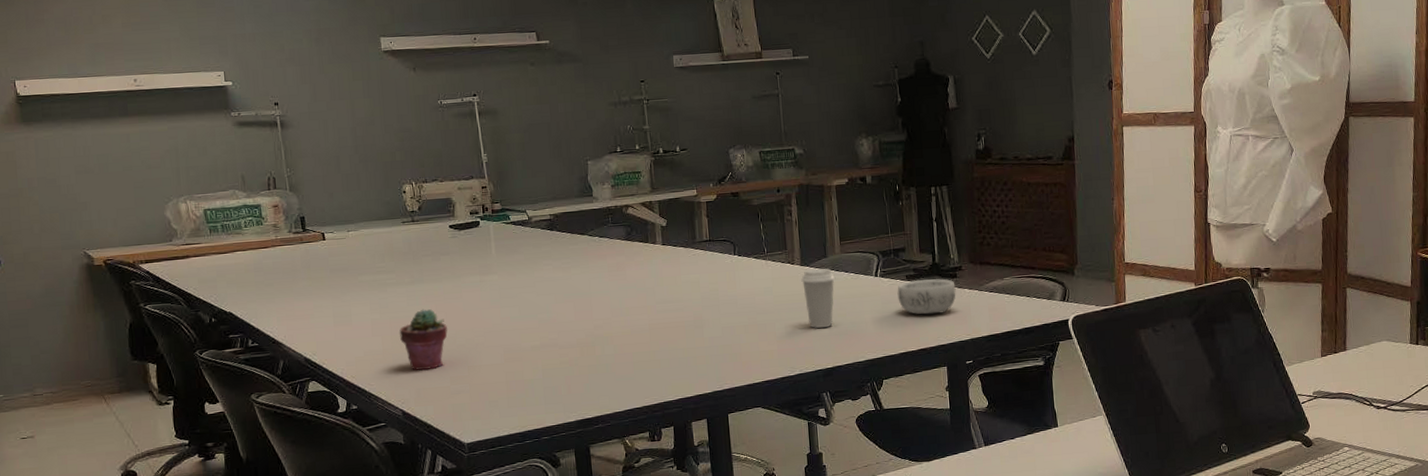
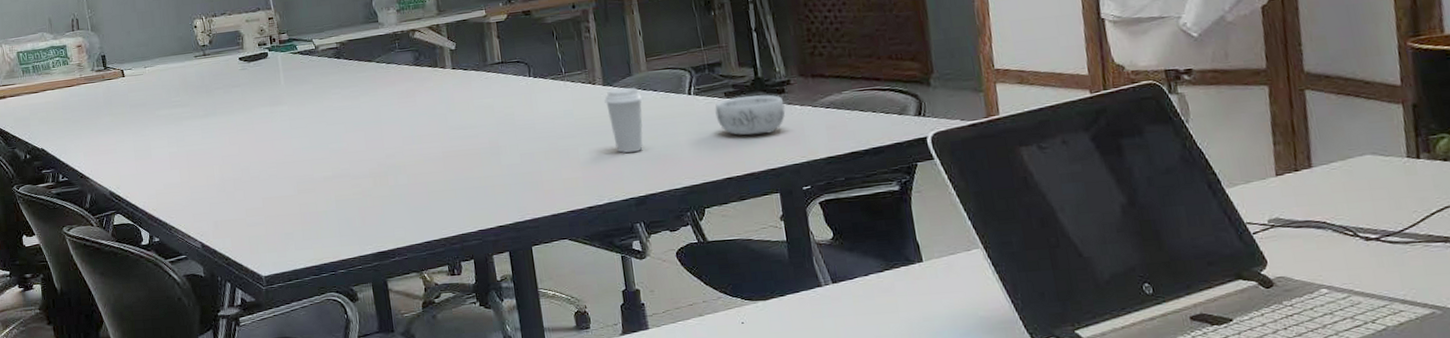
potted succulent: present [399,309,448,371] -> none [196,141,242,204]

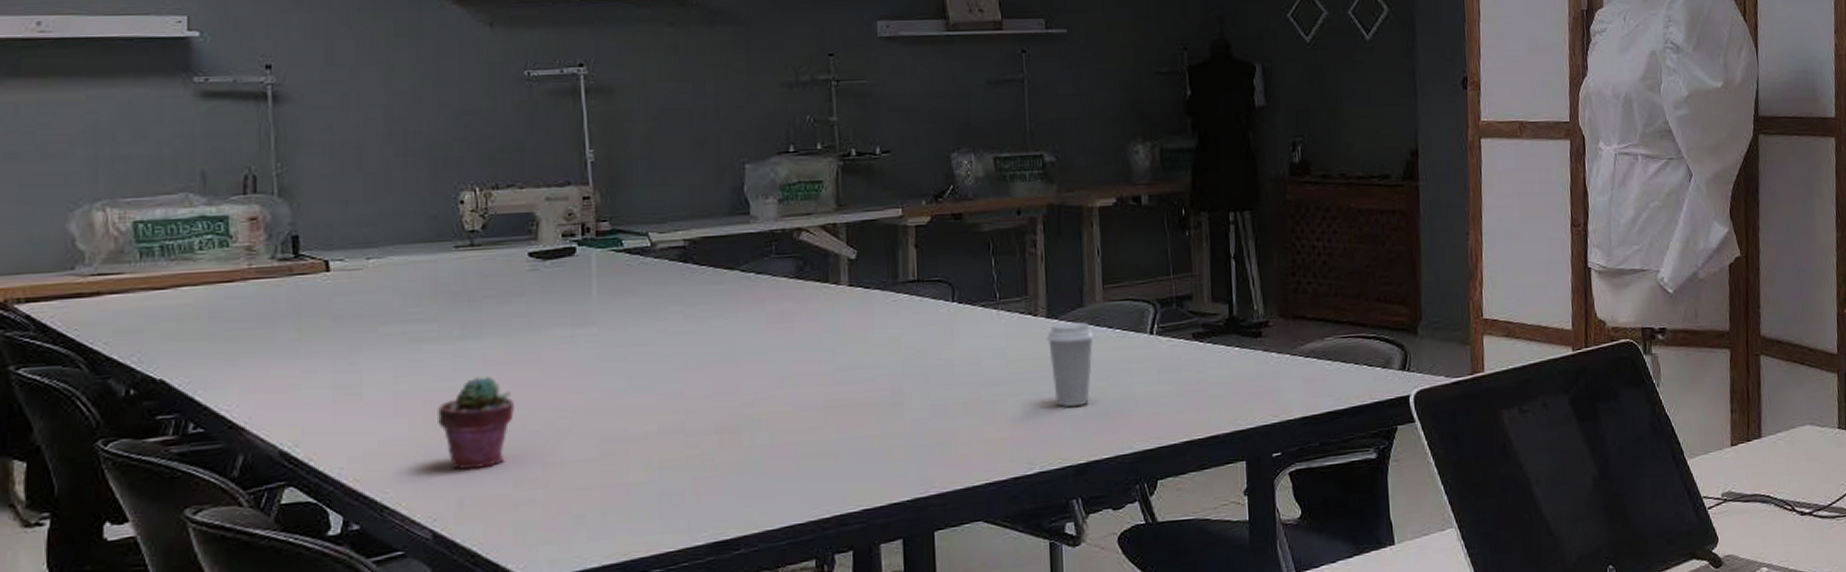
potted succulent: none [196,141,242,204] -> present [438,376,514,471]
decorative bowl: present [715,95,786,136] -> none [1180,338,1260,388]

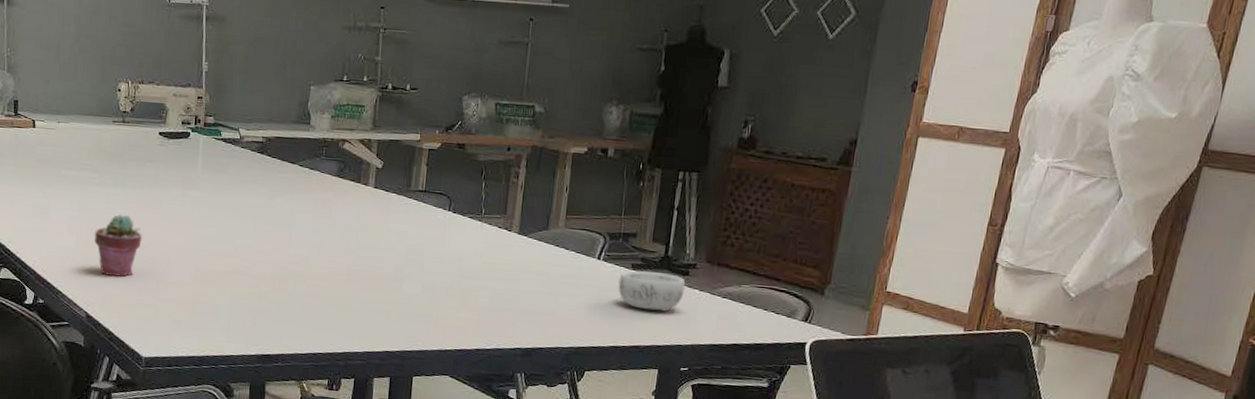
coffee cup: present [1047,321,1095,407] -> none [516,239,554,305]
decorative bowl: none [1180,338,1260,388] -> present [618,270,686,312]

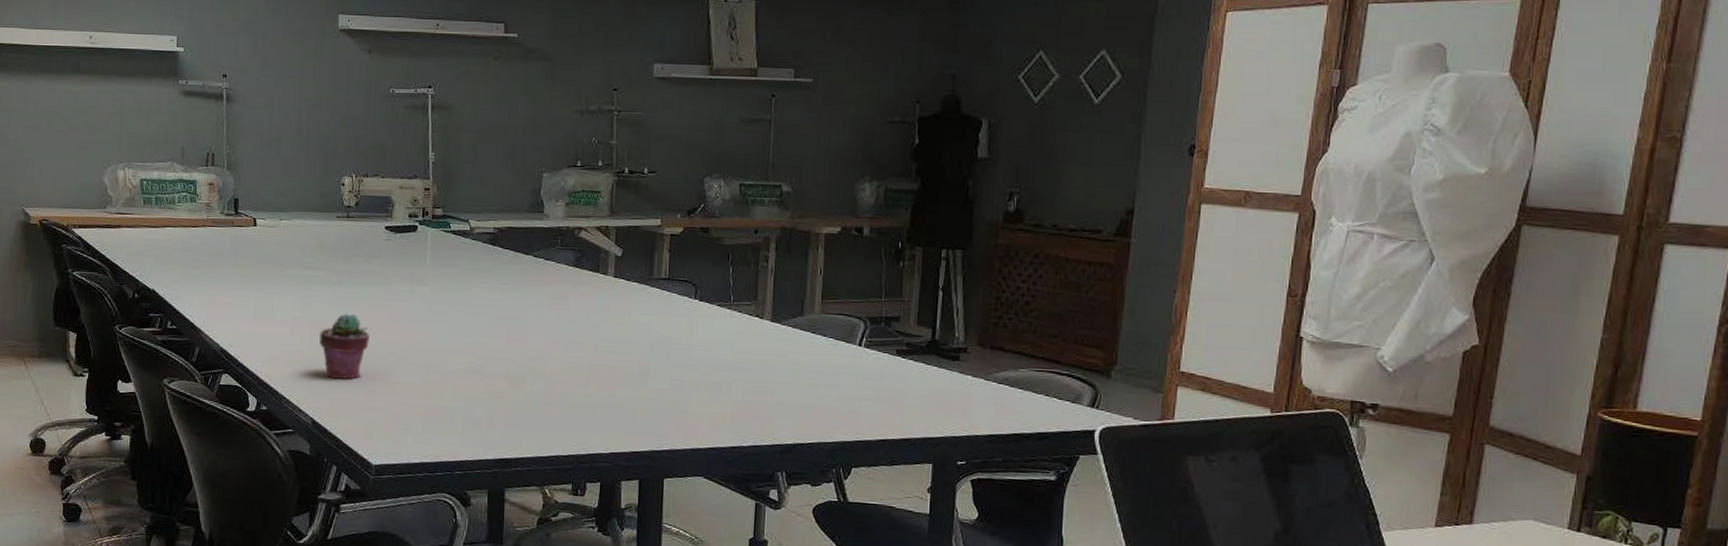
decorative bowl: present [618,270,686,312] -> none [883,357,957,400]

